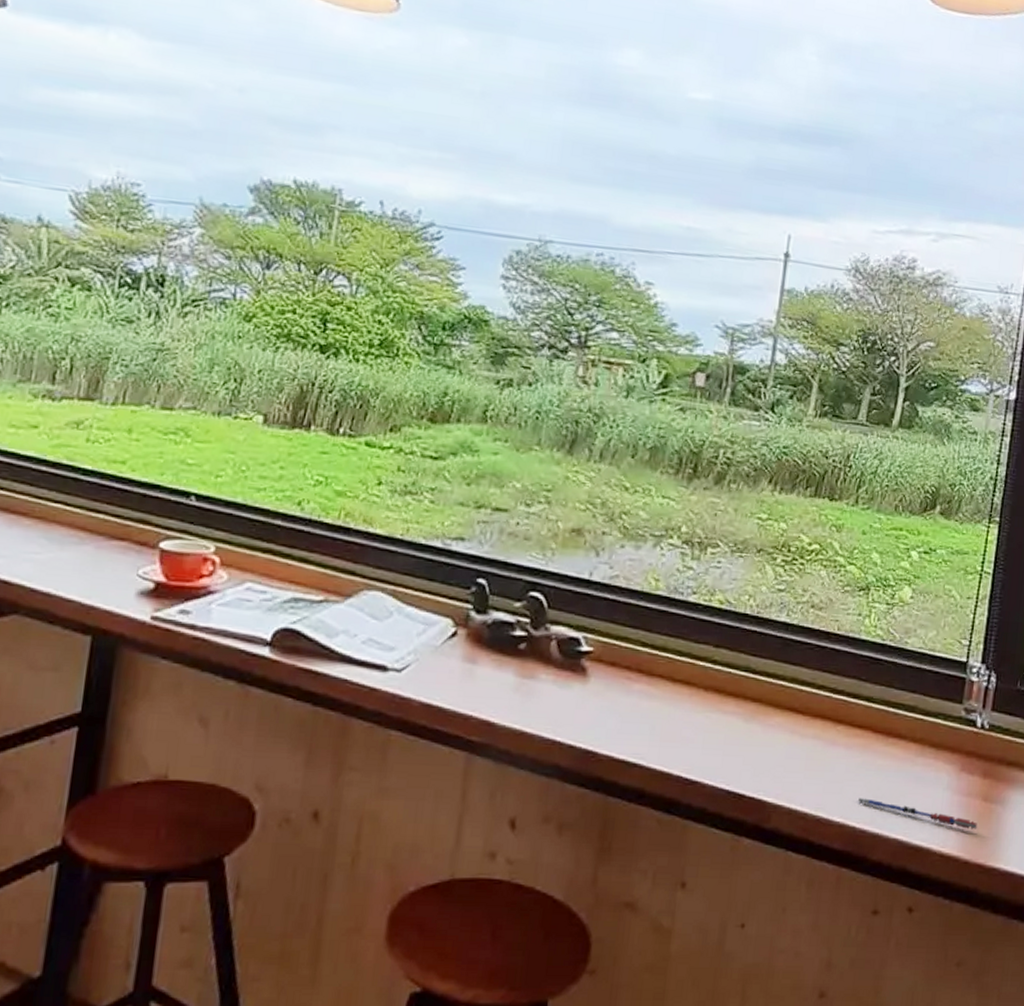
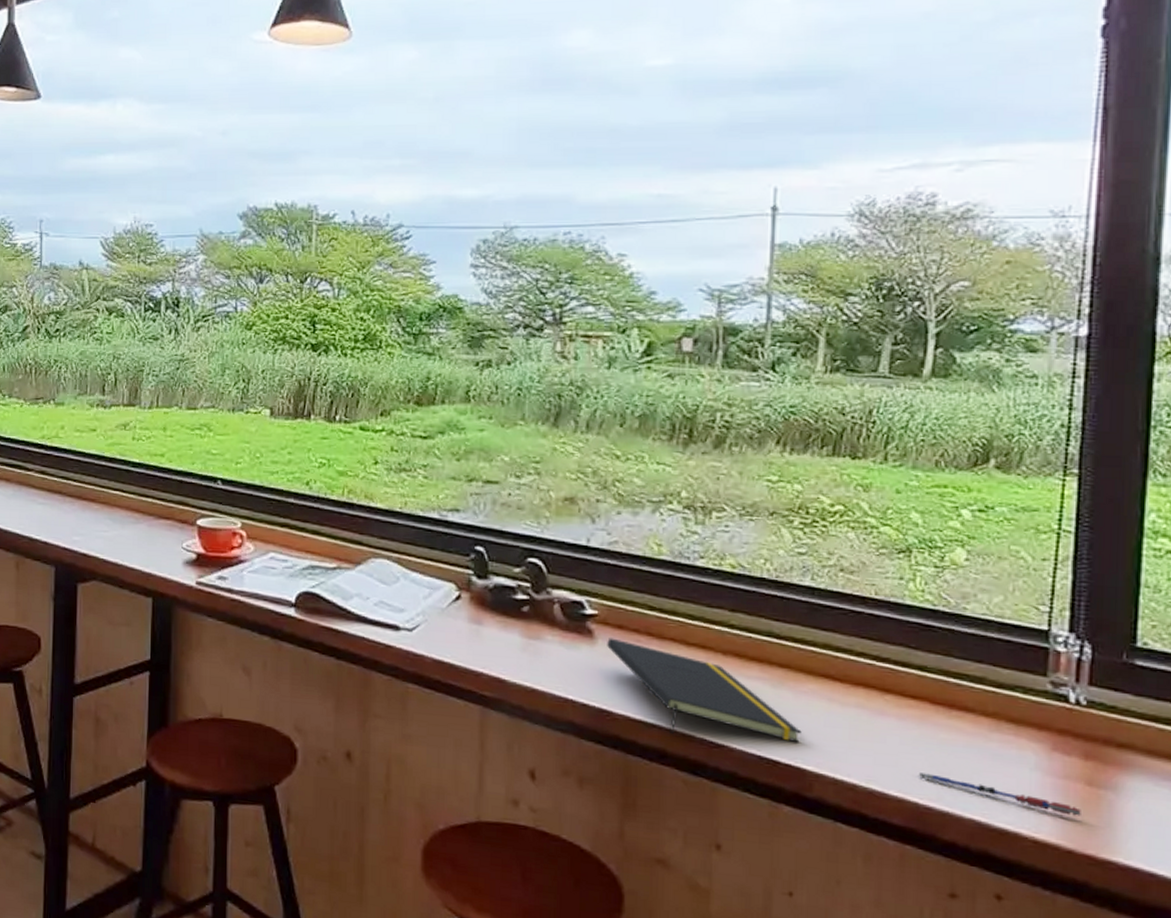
notepad: none [599,675,766,776] -> present [607,638,802,743]

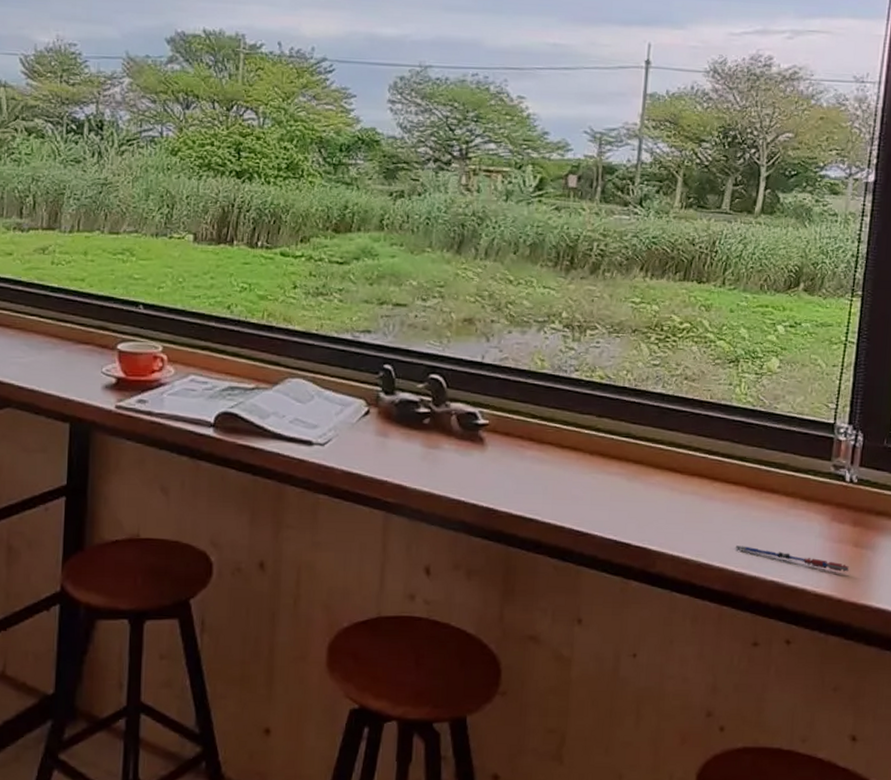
notepad: present [607,638,802,743] -> none [495,444,649,528]

